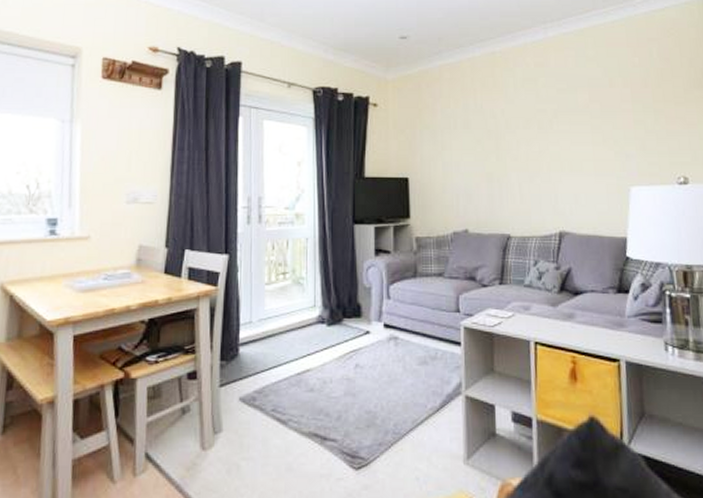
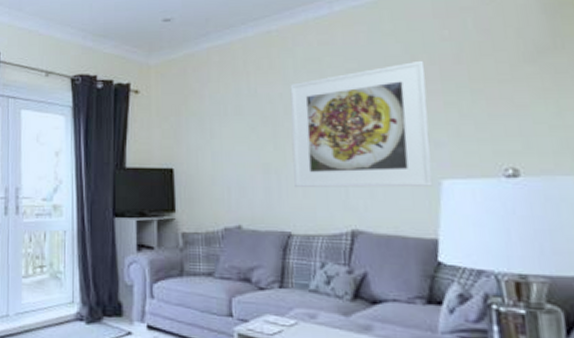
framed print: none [510,83,624,194] -> present [290,60,433,188]

